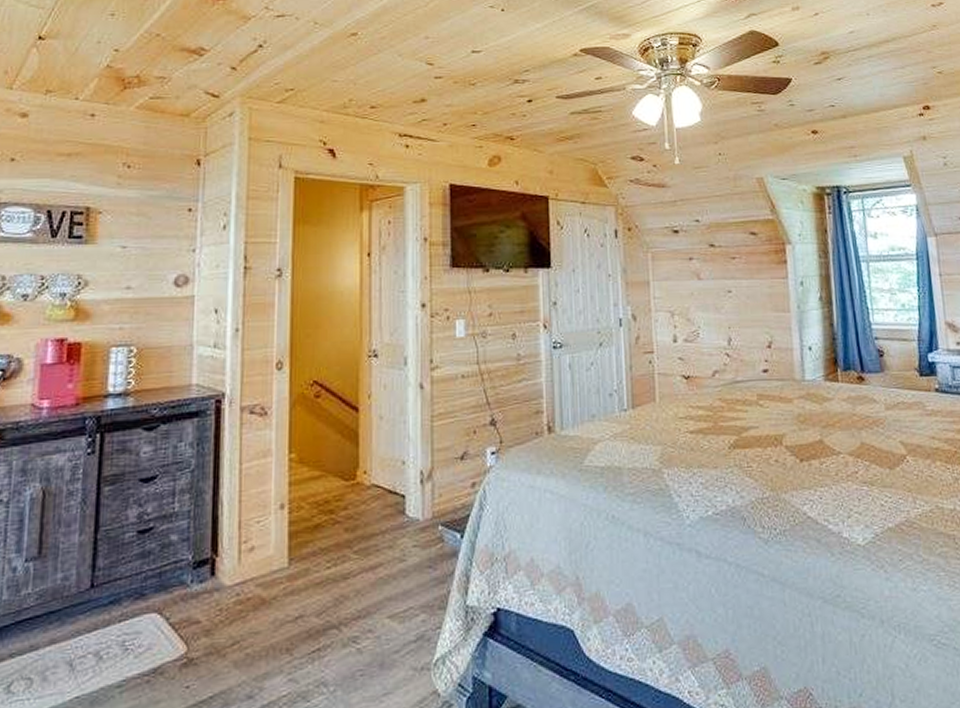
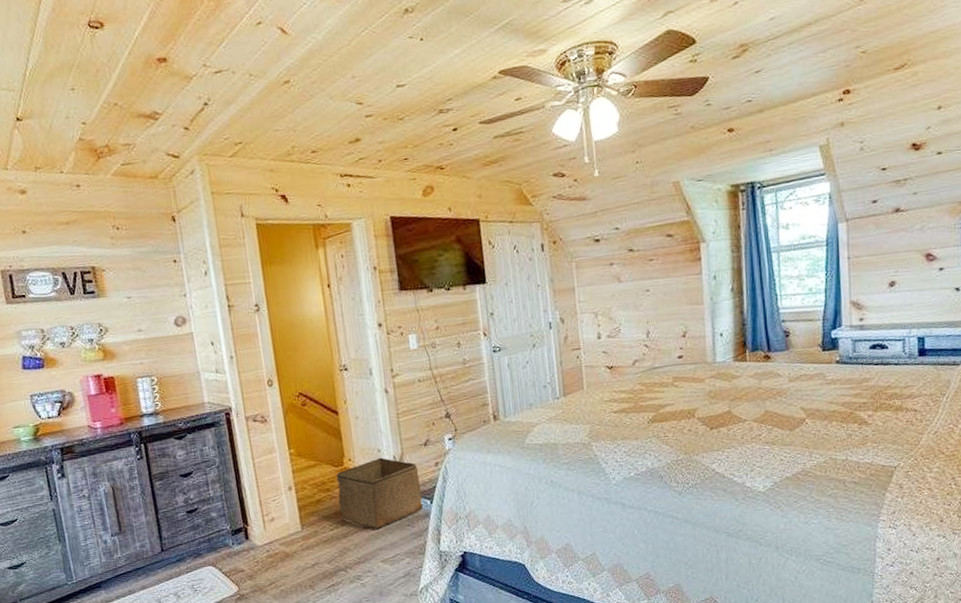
storage bin: none [342,471,452,570] -> present [336,457,423,529]

